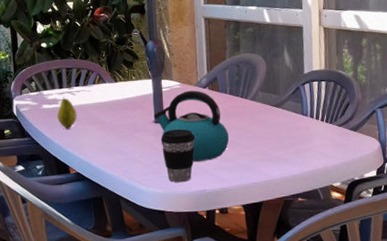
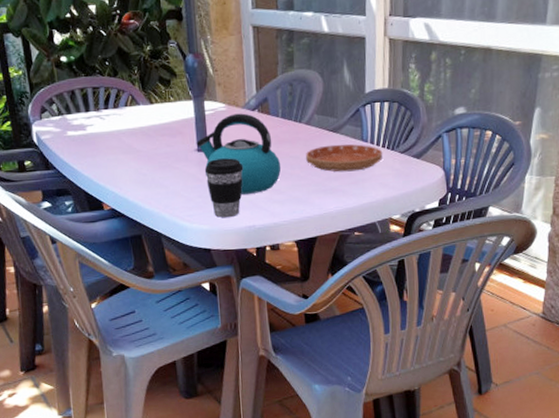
fruit: present [57,96,77,129] -> none [85,121,108,159]
saucer: none [252,117,322,143] -> present [306,144,383,172]

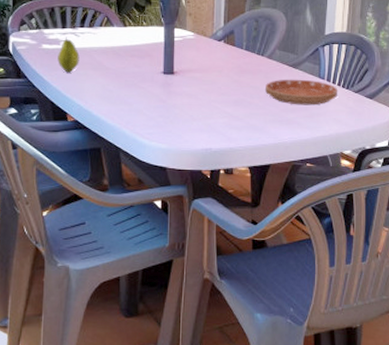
fruit: none [85,121,108,159] -> present [57,37,80,73]
kettle: present [196,113,282,194] -> none [163,42,241,118]
coffee cup: present [204,158,244,218] -> none [168,82,206,139]

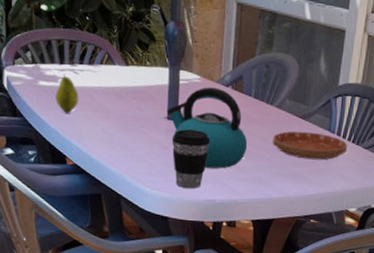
kettle: none [163,42,241,118] -> present [167,87,248,169]
coffee cup: none [168,82,206,139] -> present [171,129,211,189]

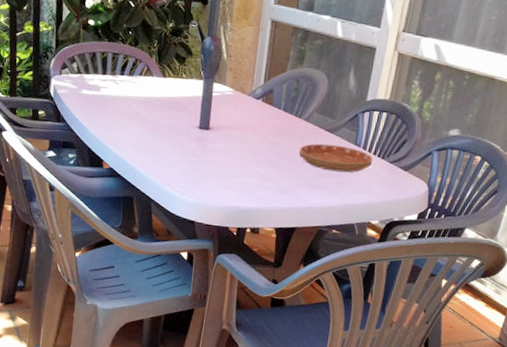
fruit: present [55,74,79,113] -> none [96,83,118,120]
kettle: present [167,87,248,169] -> none [199,99,275,177]
coffee cup: present [171,129,211,189] -> none [202,138,239,196]

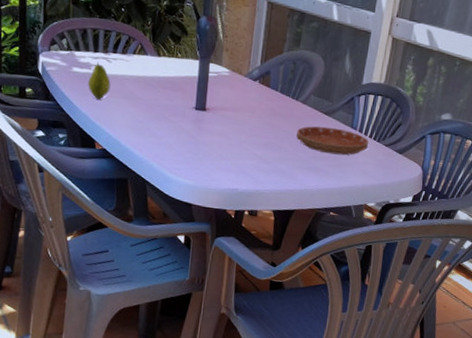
fruit: none [96,83,118,120] -> present [88,61,111,100]

